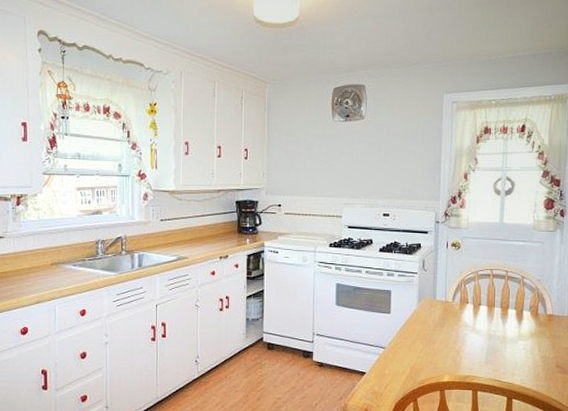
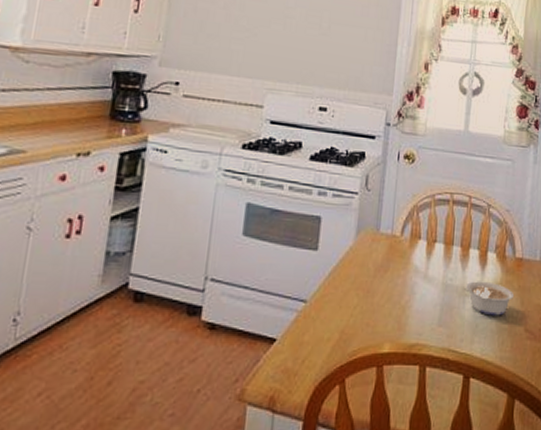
legume: none [504,332,546,356] -> present [463,281,513,316]

